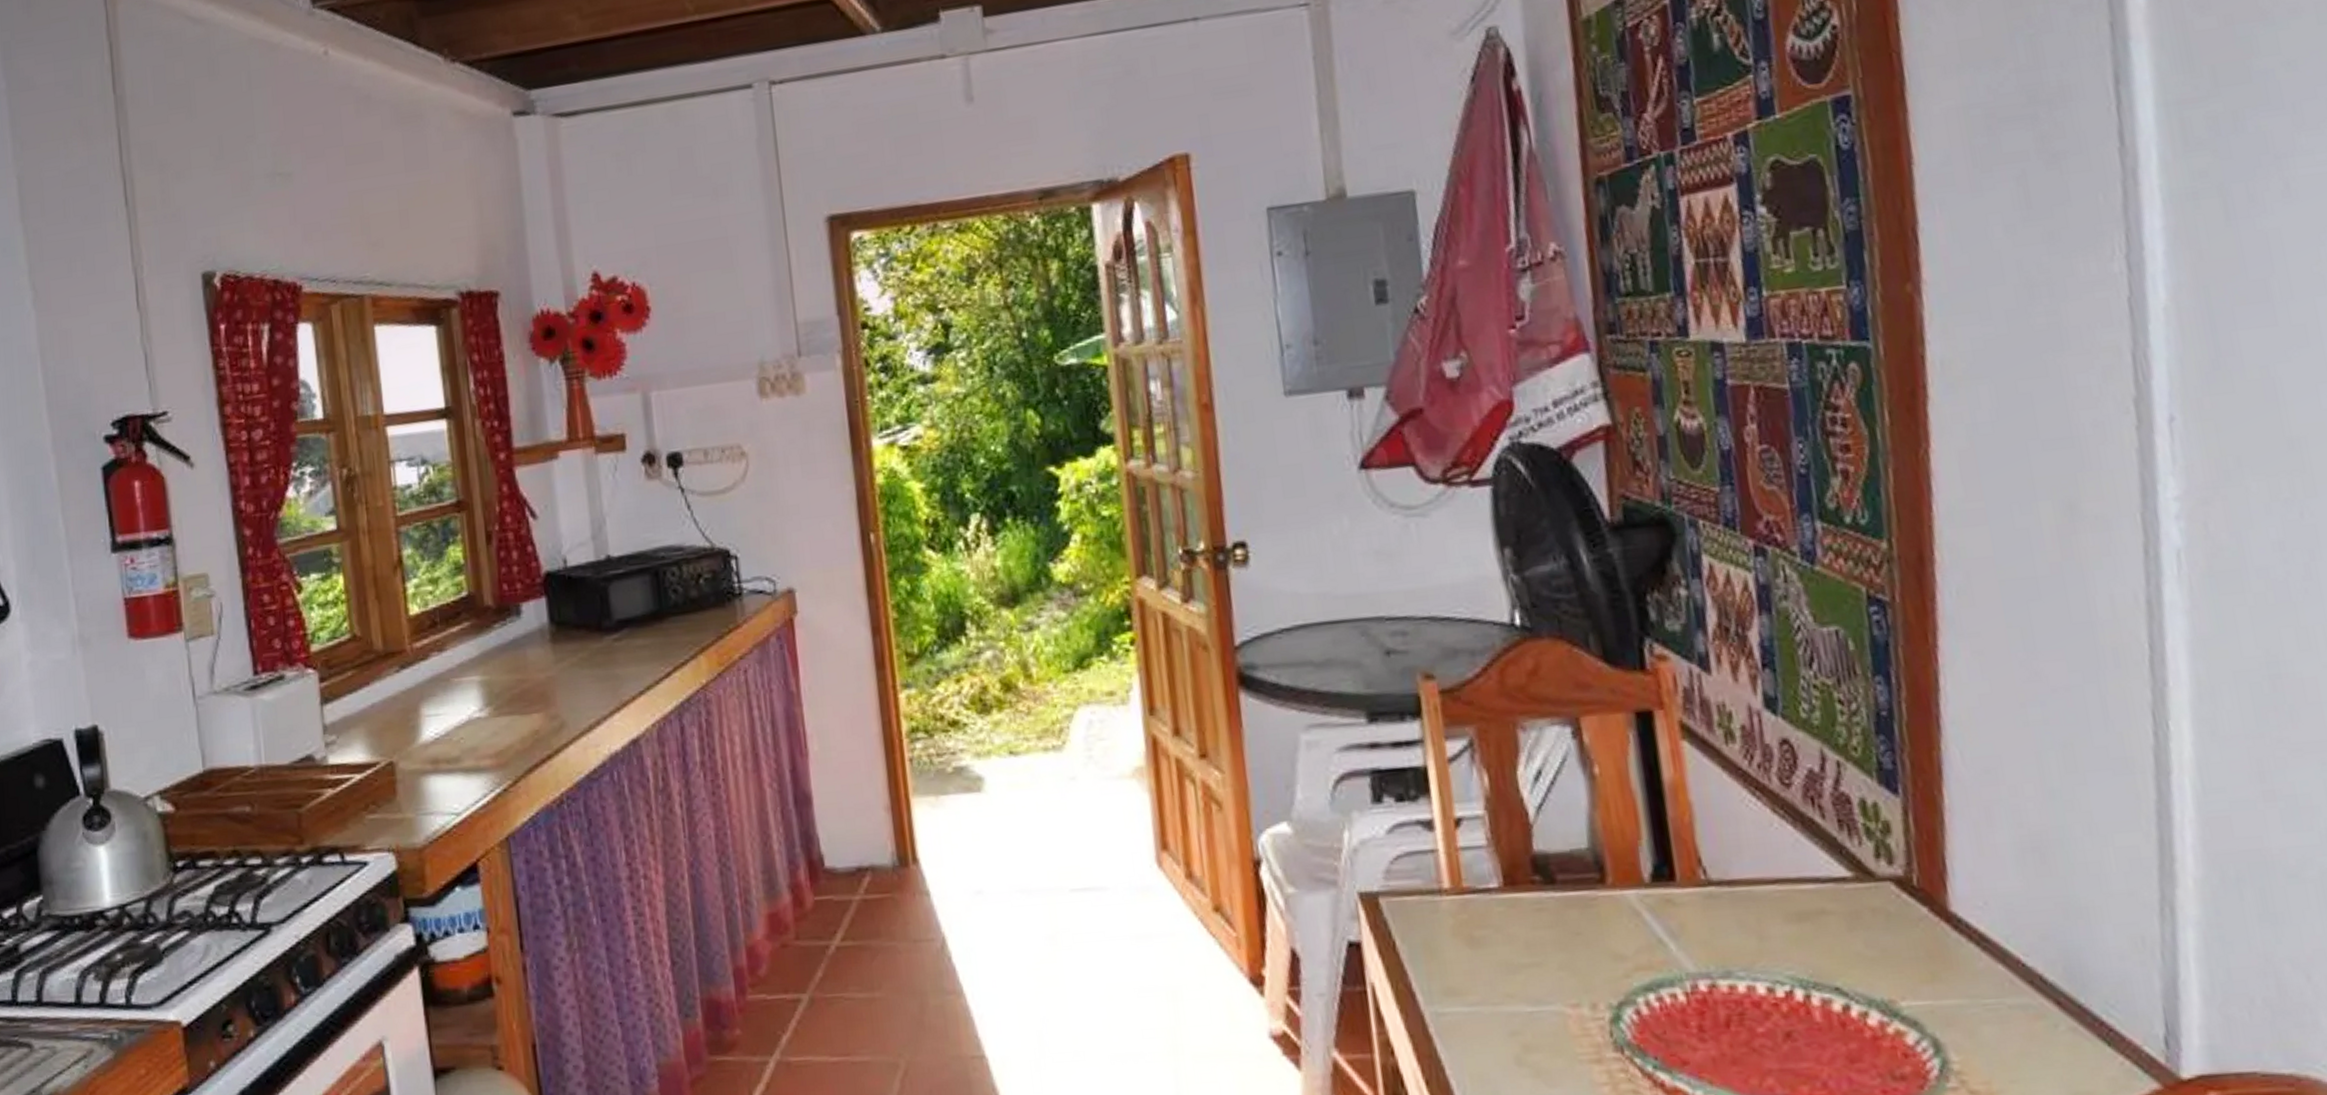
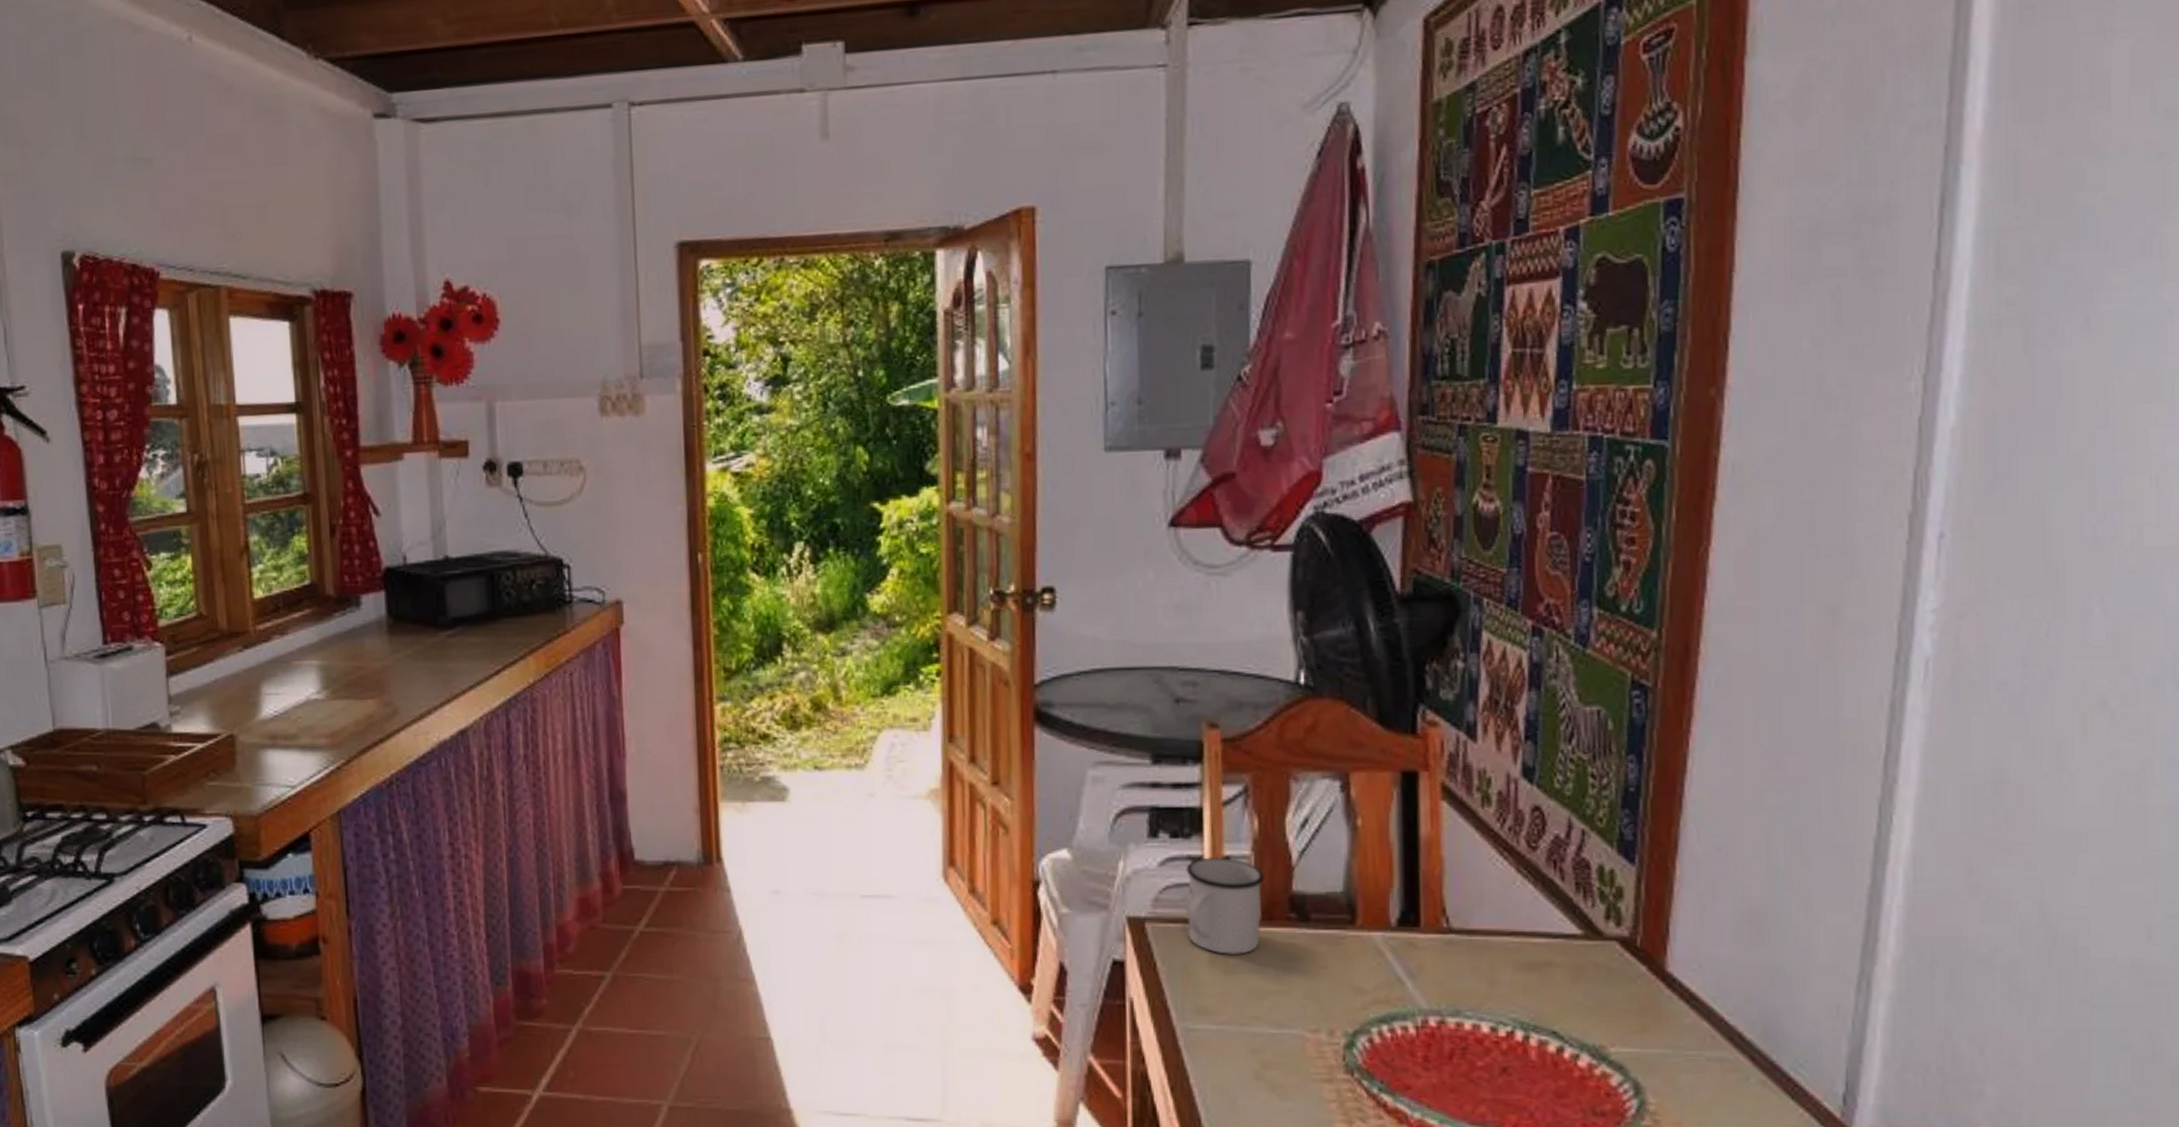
mug: none [1416,819,1505,927] -> present [1186,857,1264,954]

